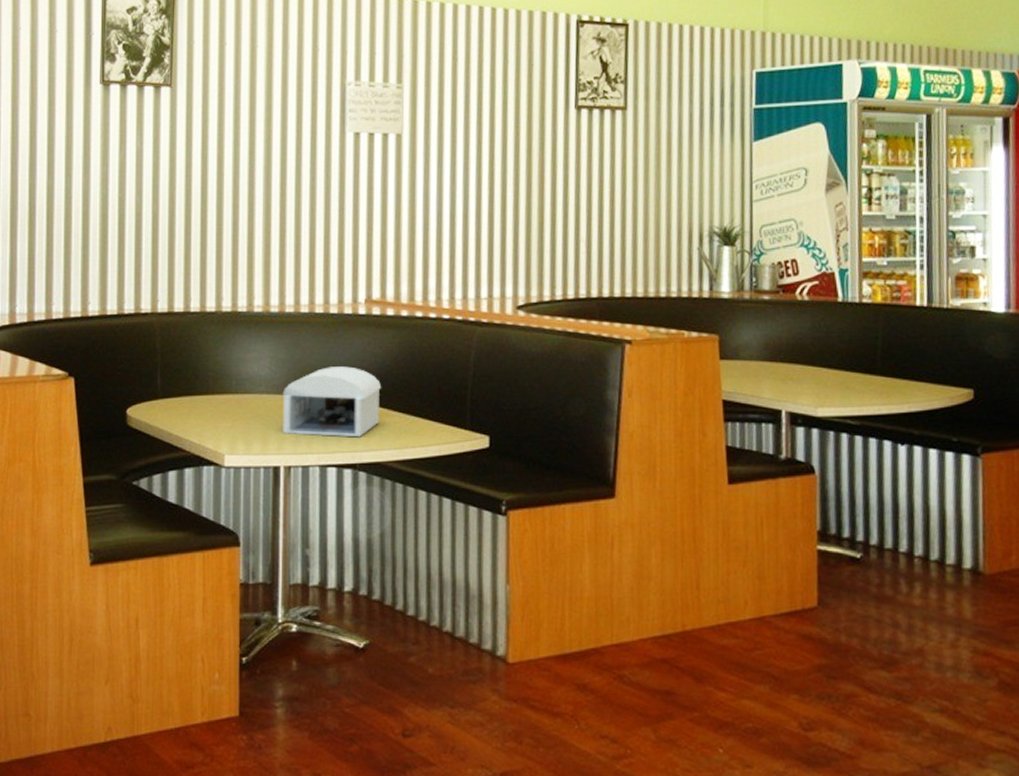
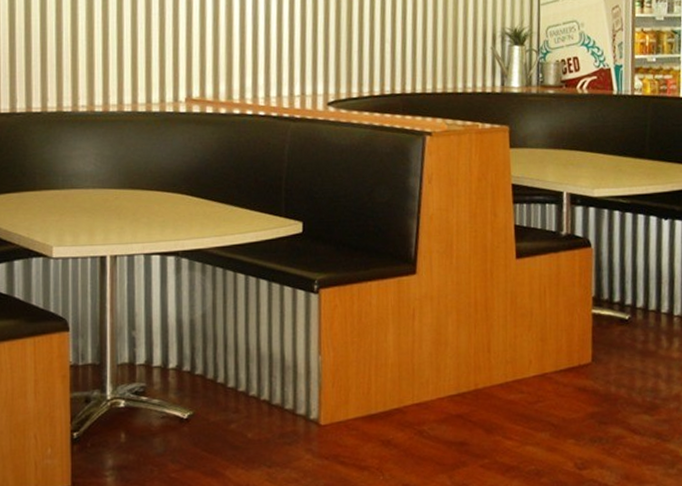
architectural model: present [282,366,382,438] -> none [107,161,202,227]

